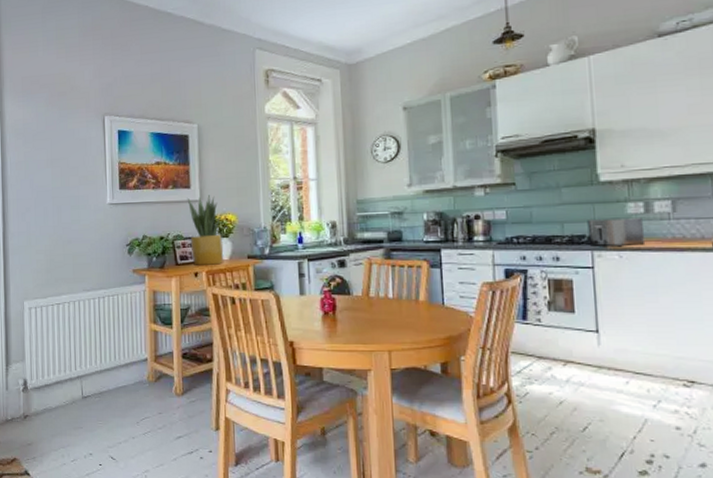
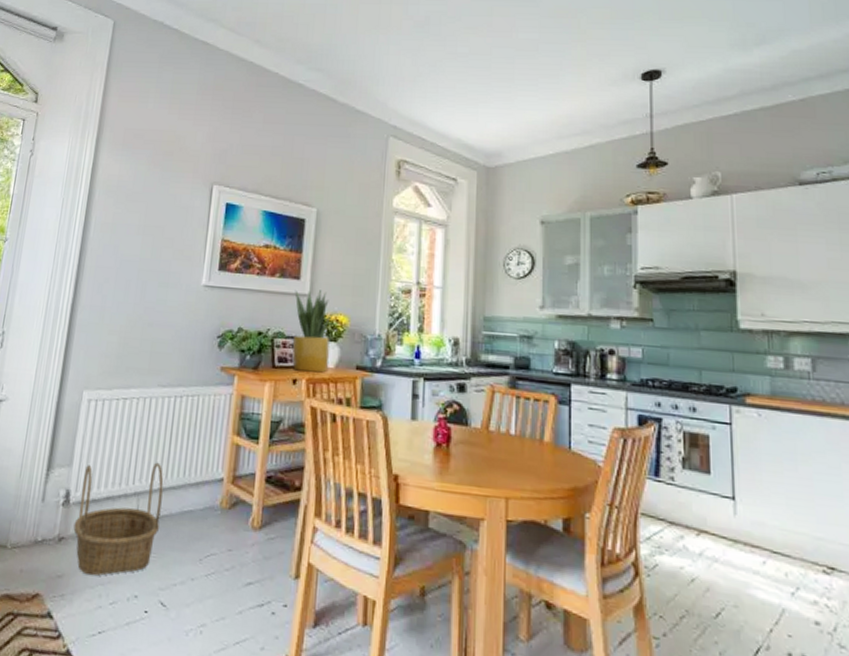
basket: none [34,351,101,442] -> present [73,462,164,576]
toaster: present [587,217,646,247] -> none [726,368,785,405]

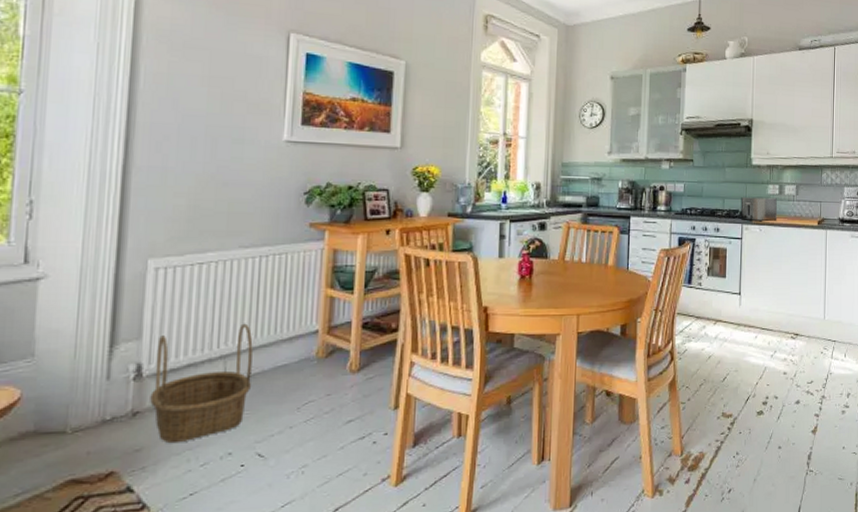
planter: present [292,290,333,373] -> none [385,143,424,223]
toaster: none [726,368,785,405] -> present [740,196,778,222]

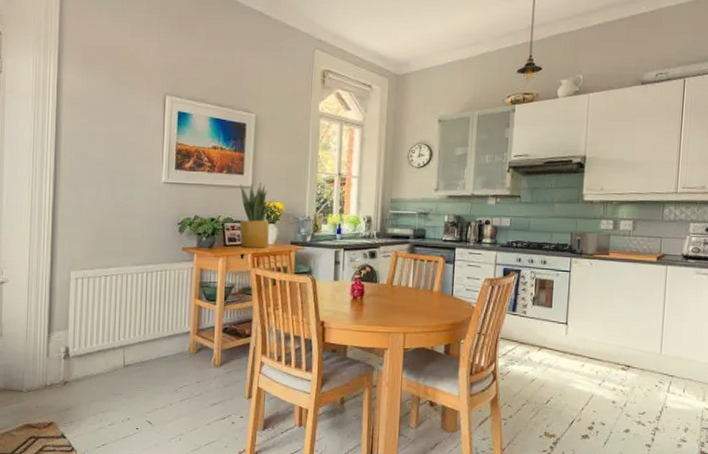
basket: present [150,323,253,444] -> none [75,322,143,407]
planter: none [385,143,424,223] -> present [239,182,271,249]

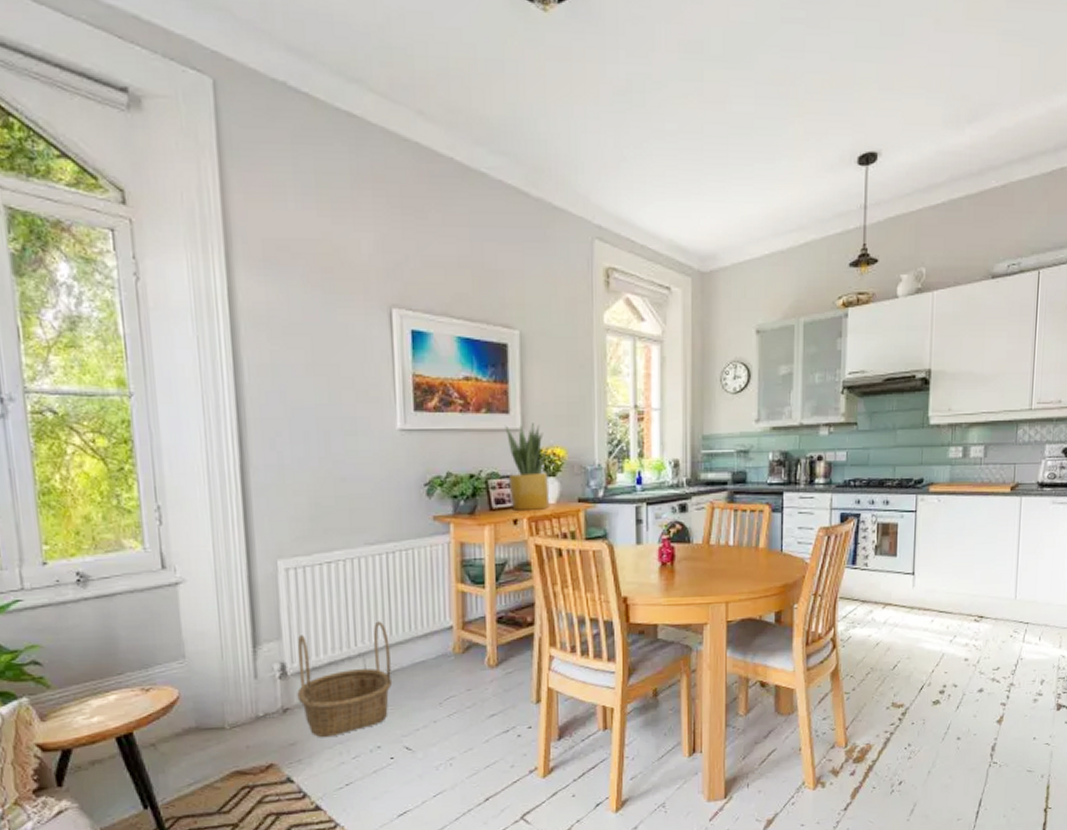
basket: none [75,322,143,407] -> present [297,621,392,738]
toaster: present [569,231,611,256] -> none [915,461,961,491]

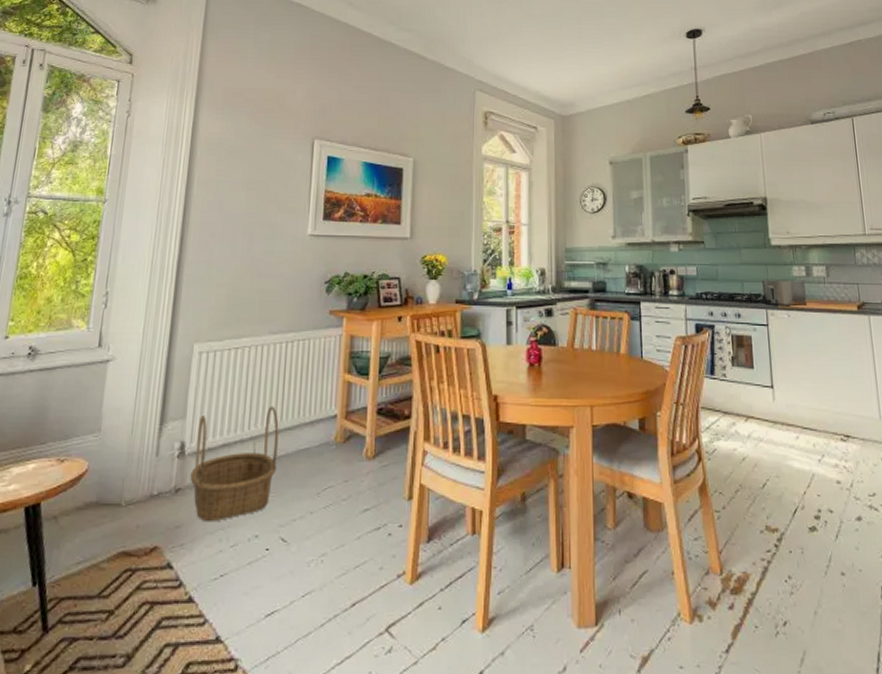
planter: present [505,423,549,512] -> none [396,233,432,310]
toaster: none [915,461,961,491] -> present [762,279,808,307]

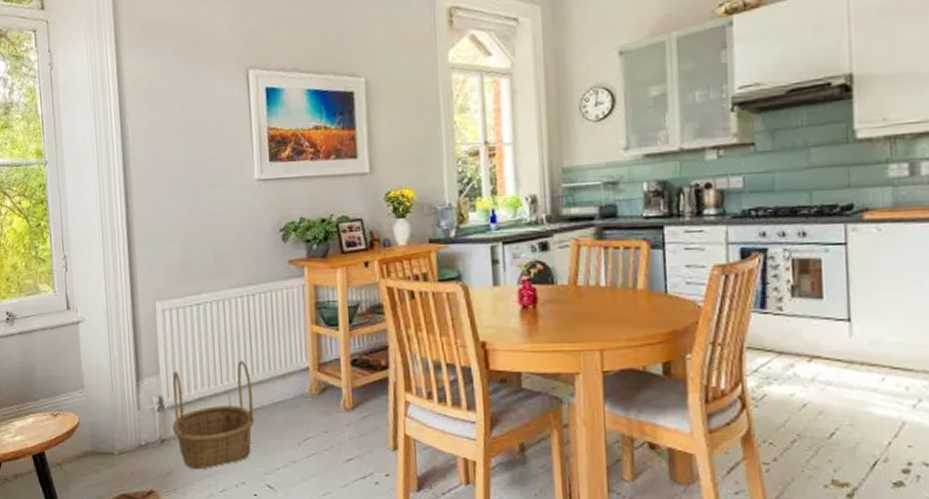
toaster: present [762,279,808,307] -> none [840,181,910,219]

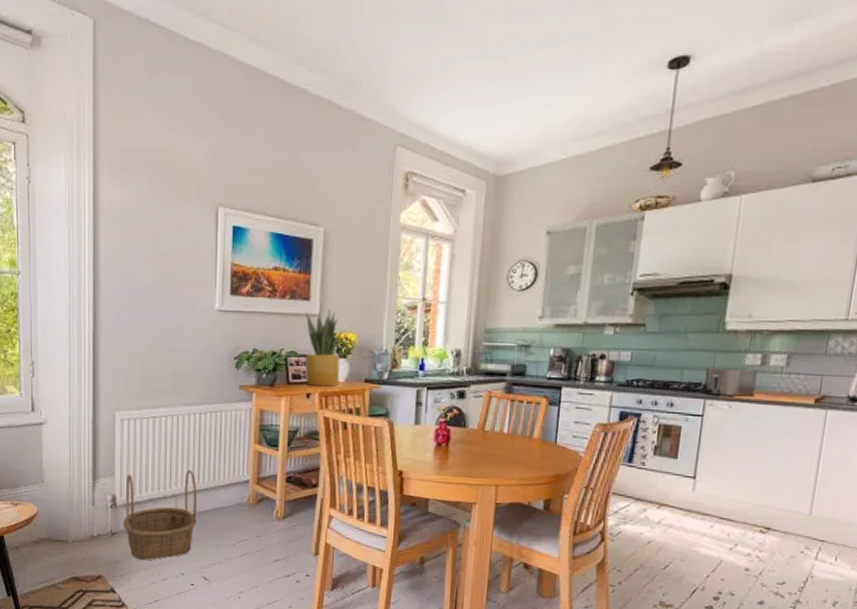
planter: none [353,166,399,254] -> present [305,310,342,388]
toaster: none [840,181,910,219] -> present [703,367,757,398]

